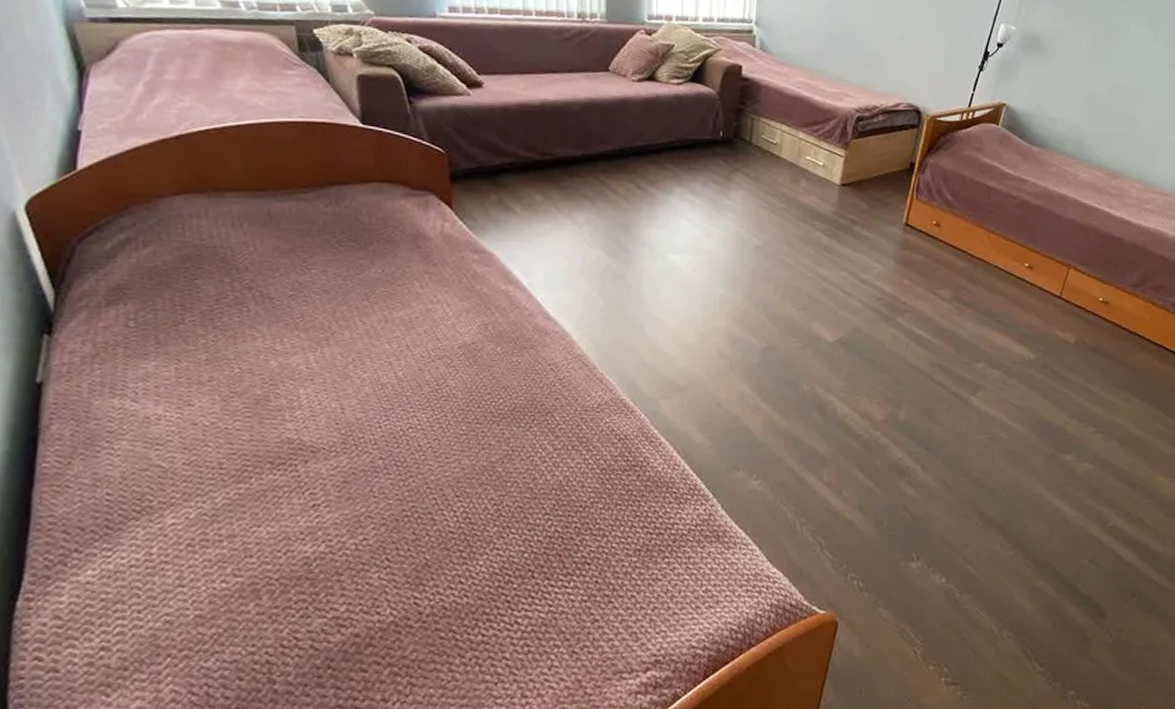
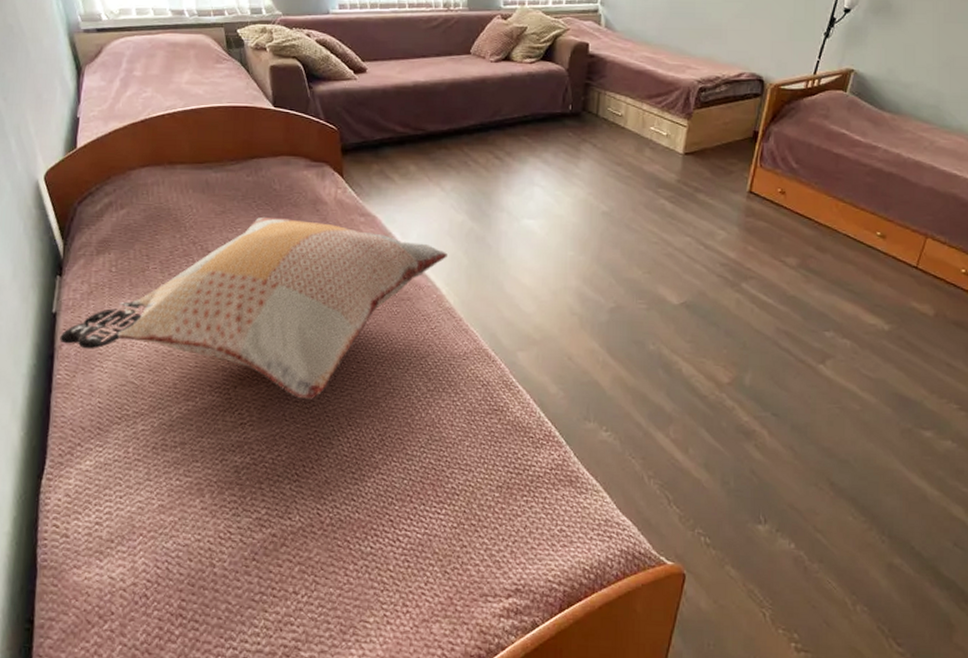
decorative pillow: none [47,255,580,471] -> present [60,216,447,401]

